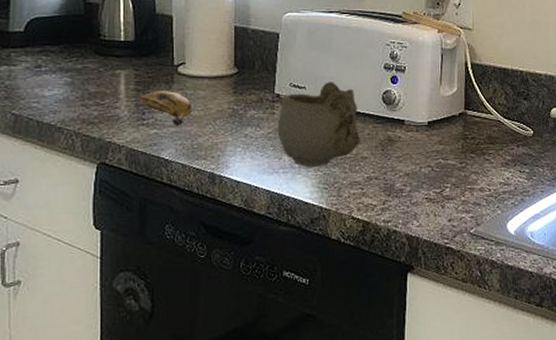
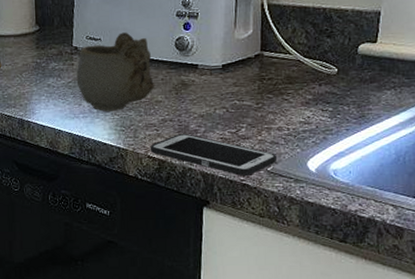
cell phone: none [354,192,480,238] -> present [150,133,278,176]

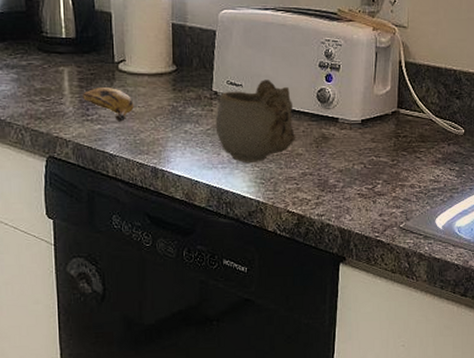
cell phone: present [150,133,278,176] -> none [289,188,409,232]

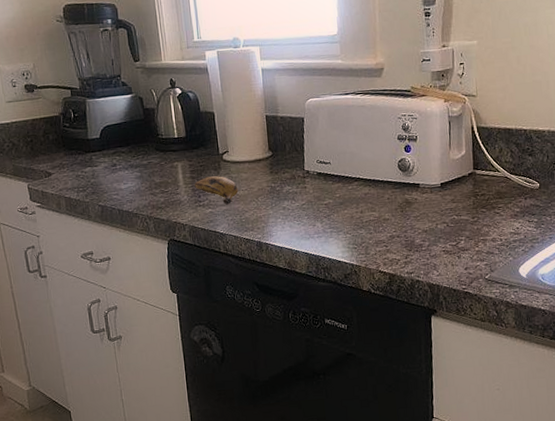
mug: present [215,80,296,162] -> none [309,155,382,231]

